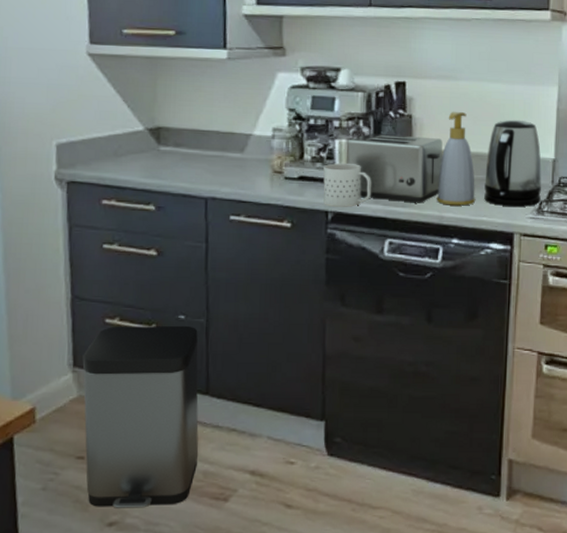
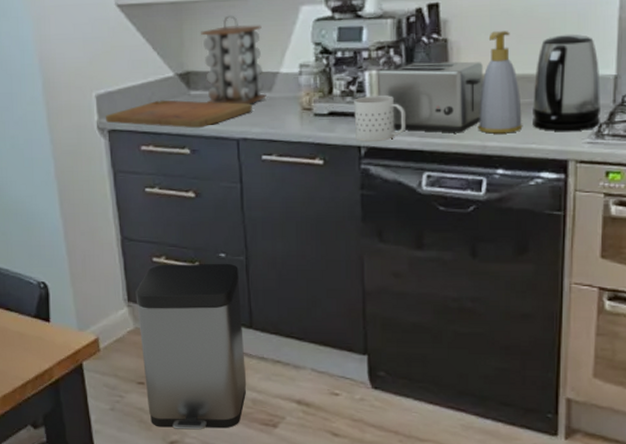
cutting board: none [65,153,224,186] -> present [106,100,253,129]
spice rack: none [175,74,238,164] -> present [201,15,267,105]

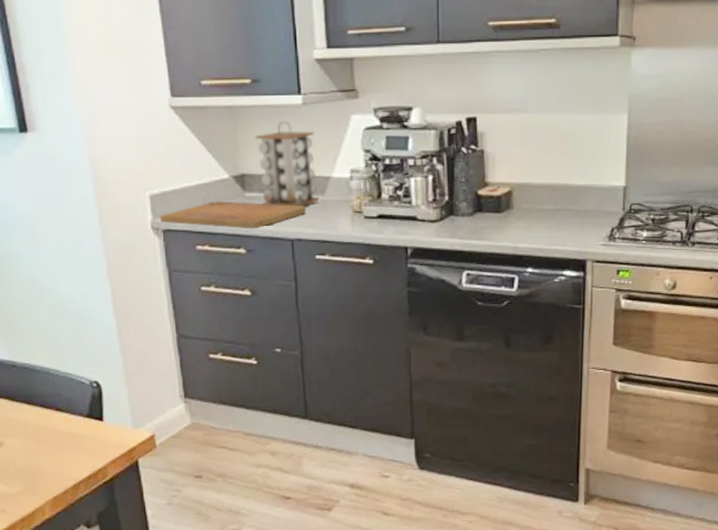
pedal bin: present [135,263,247,430] -> none [192,358,303,520]
mug: present [354,95,405,143] -> none [401,200,447,244]
toaster: present [378,61,483,133] -> none [422,170,515,236]
soap bottle: present [477,30,523,134] -> none [510,144,549,236]
kettle: present [533,33,600,131] -> none [557,149,612,234]

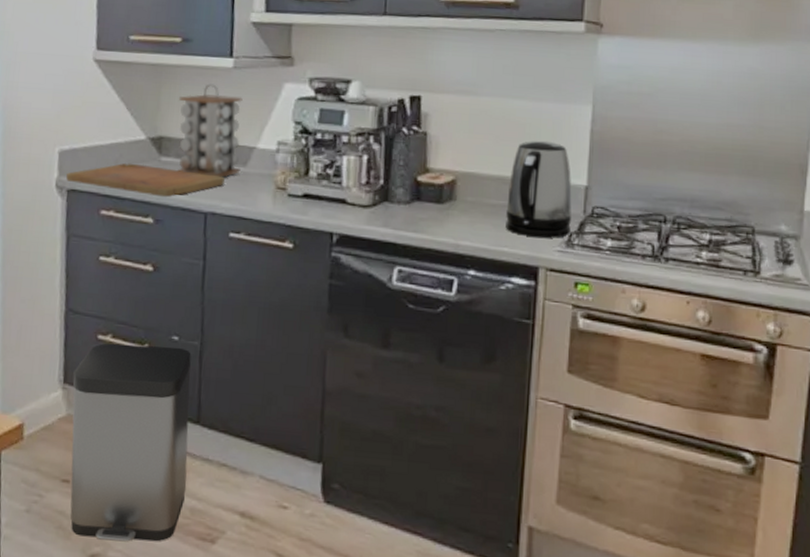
pedal bin: none [192,358,303,520] -> present [70,343,191,542]
kettle: none [557,149,612,234] -> present [506,140,572,238]

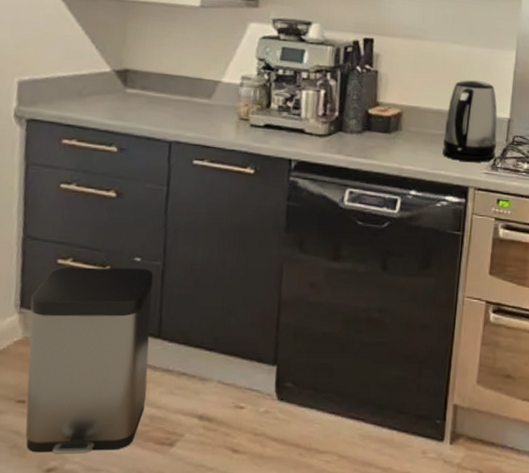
cutting board: present [66,163,226,198] -> none [26,94,191,128]
spice rack: present [178,83,243,178] -> none [143,20,209,109]

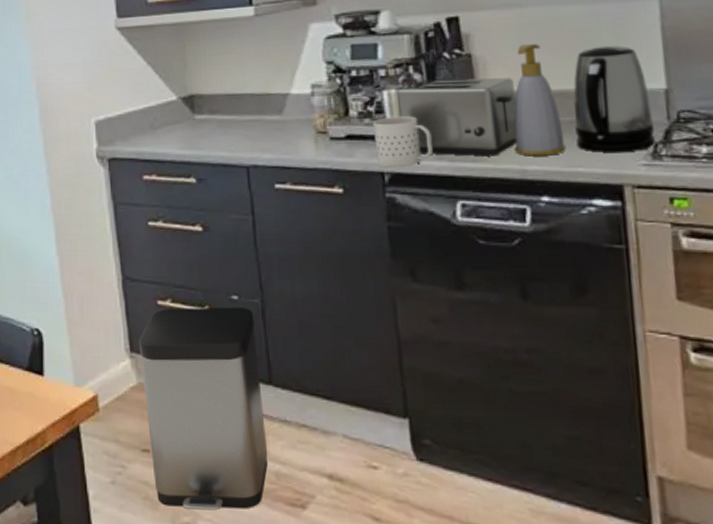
mug: none [287,113,336,157] -> present [373,116,433,168]
toaster: none [312,86,406,155] -> present [397,77,517,157]
soap bottle: none [397,69,435,160] -> present [513,43,567,156]

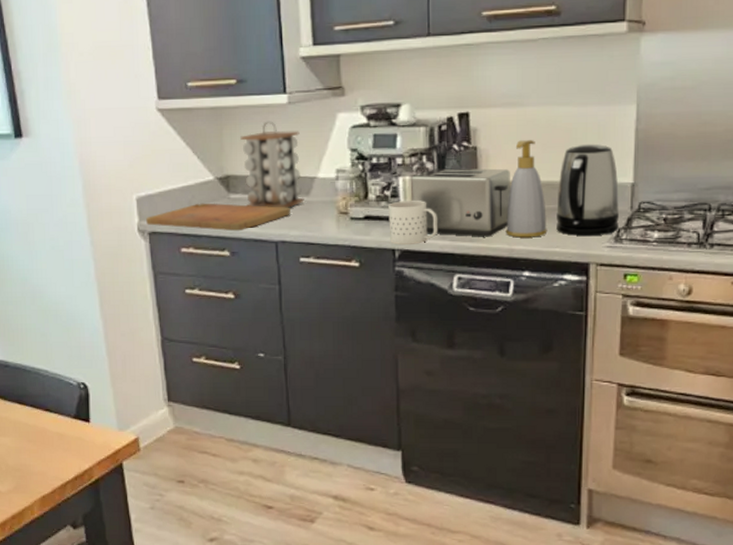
cutting board: none [105,125,263,156] -> present [146,203,291,232]
pedal bin: present [138,306,268,511] -> none [175,363,285,527]
spice rack: none [205,35,277,129] -> present [240,121,304,208]

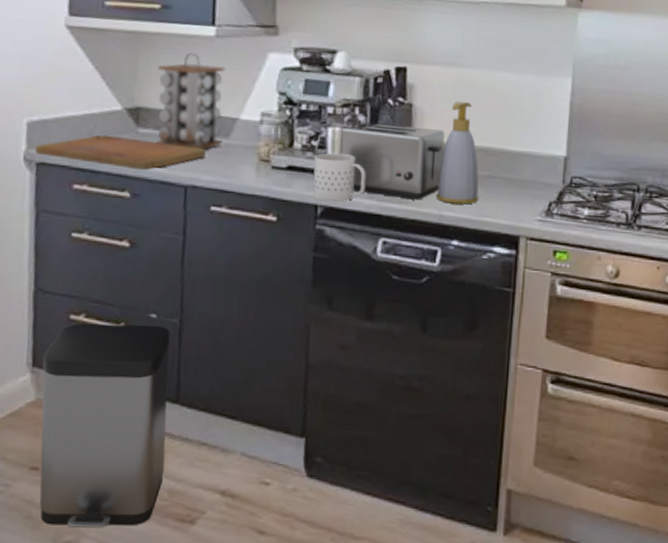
pedal bin: none [175,363,285,527] -> present [39,323,170,529]
kettle: present [556,143,619,236] -> none [488,111,552,208]

